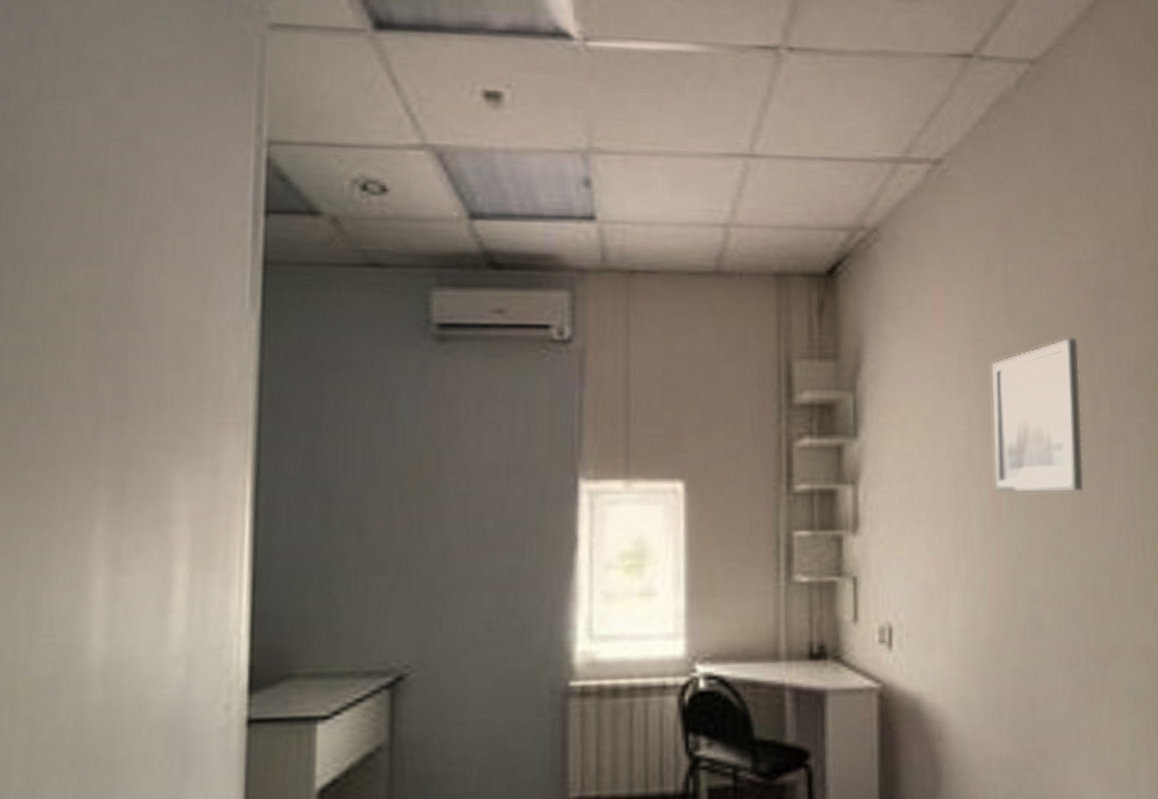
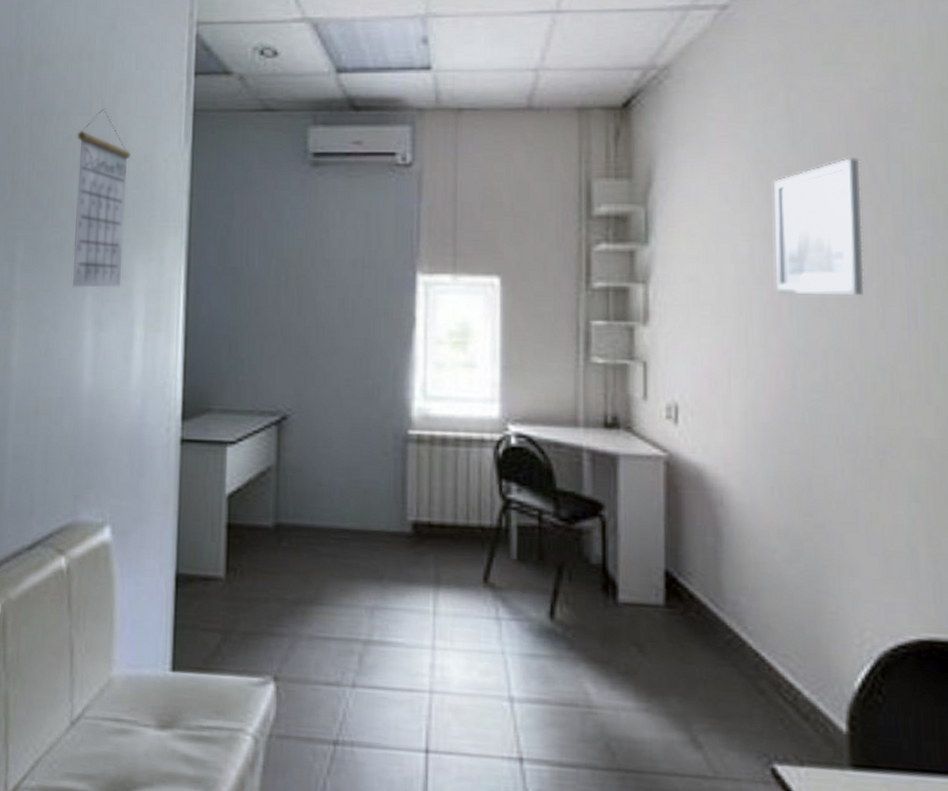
calendar: none [73,255,168,513] -> present [73,108,132,288]

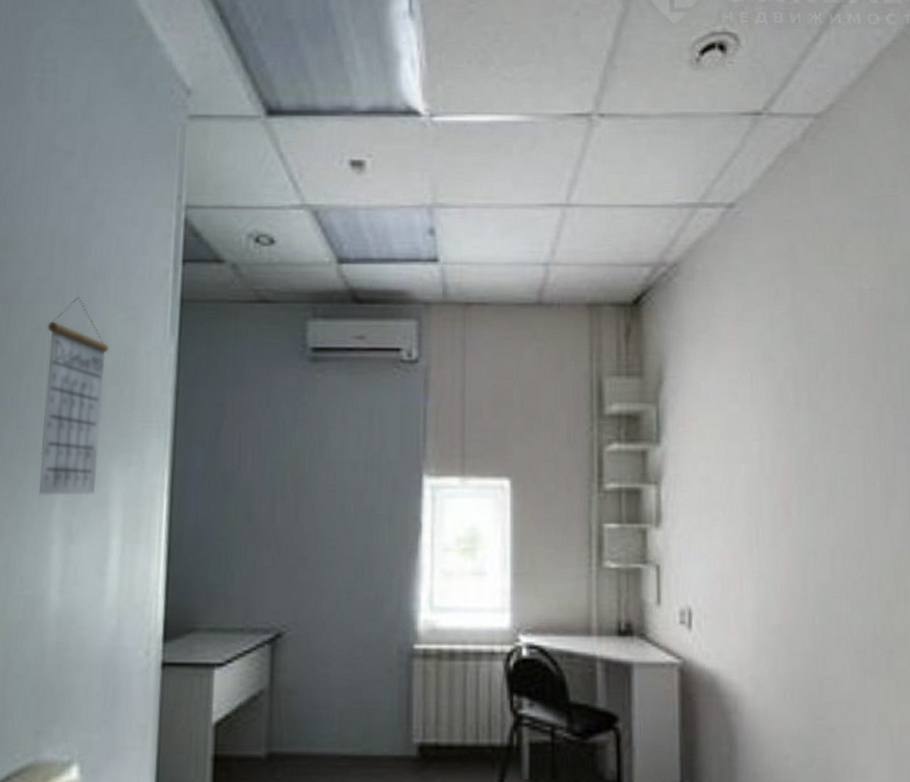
wall art: present [774,157,864,296] -> none [781,356,868,495]

